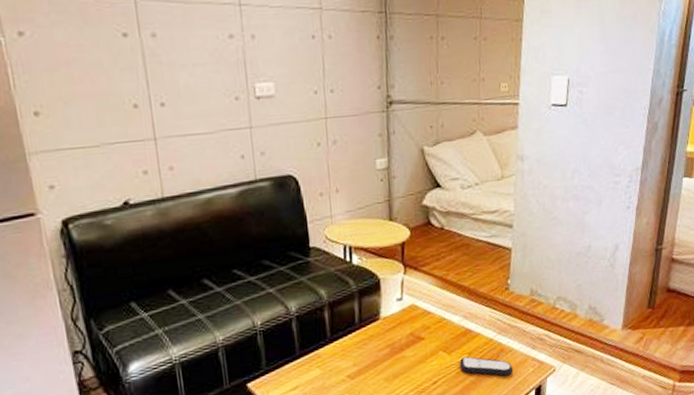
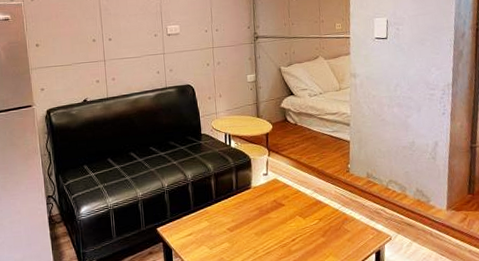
remote control: present [460,356,514,377] -> none [313,221,357,240]

